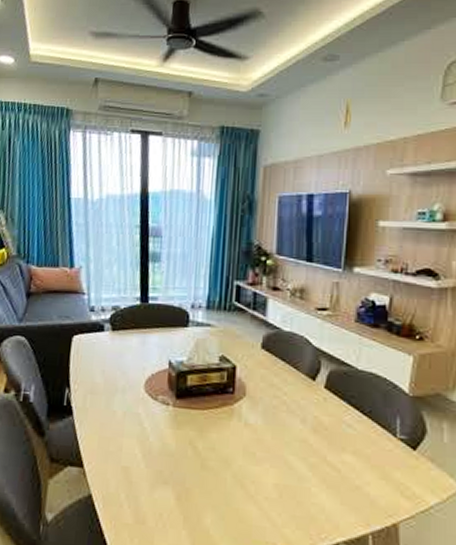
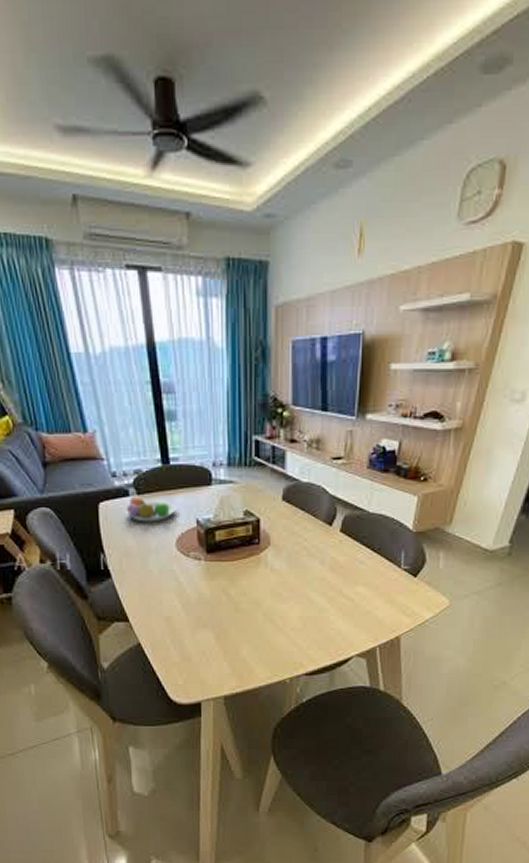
fruit bowl: none [98,332,150,360] -> present [126,496,176,522]

